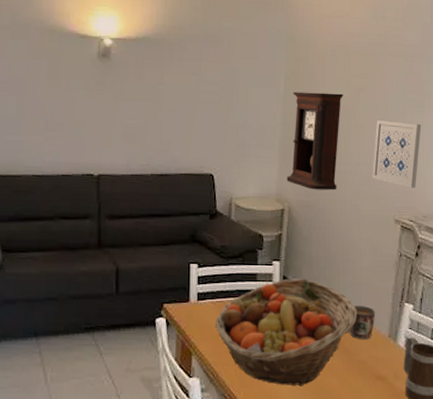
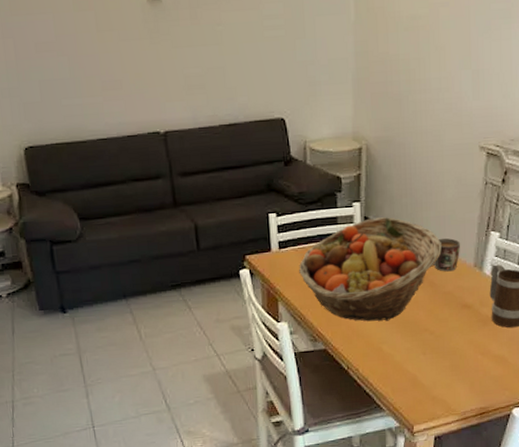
pendulum clock: present [286,91,344,191] -> none [362,12,421,124]
wall art: present [372,120,422,188] -> none [454,37,509,111]

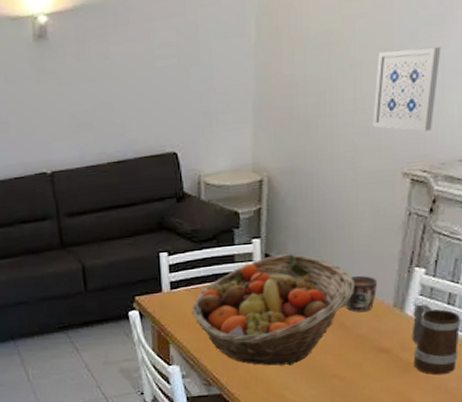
wall art: none [454,37,509,111] -> present [372,47,441,132]

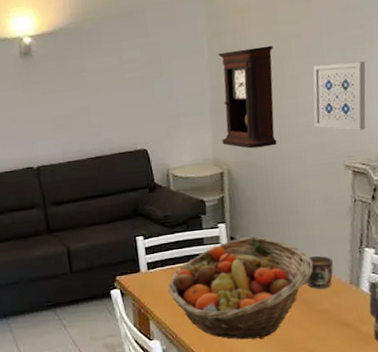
pendulum clock: none [264,26,334,153] -> present [218,45,277,149]

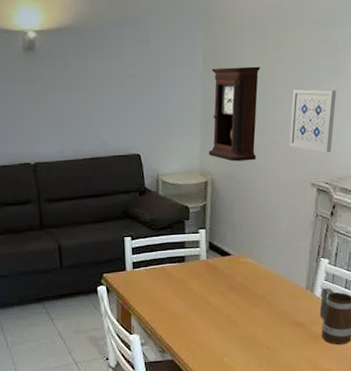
fruit basket: present [168,237,313,340] -> none [150,243,277,336]
mug: present [304,255,334,290] -> none [269,263,295,293]

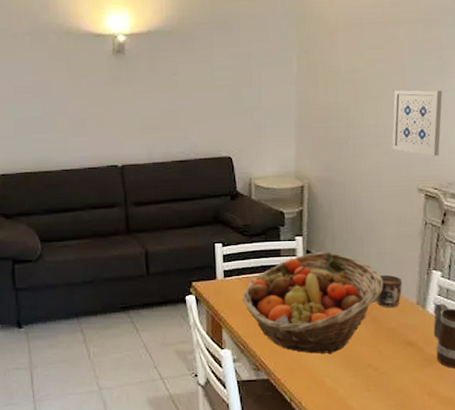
fruit basket: none [150,243,277,336] -> present [243,252,383,354]
pendulum clock: present [208,66,261,162] -> none [304,67,358,165]
mug: none [269,263,295,293] -> present [374,274,403,308]

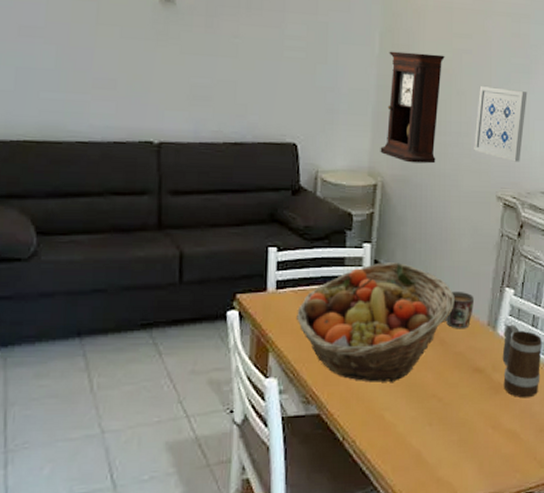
pendulum clock: none [304,67,358,165] -> present [380,51,445,164]

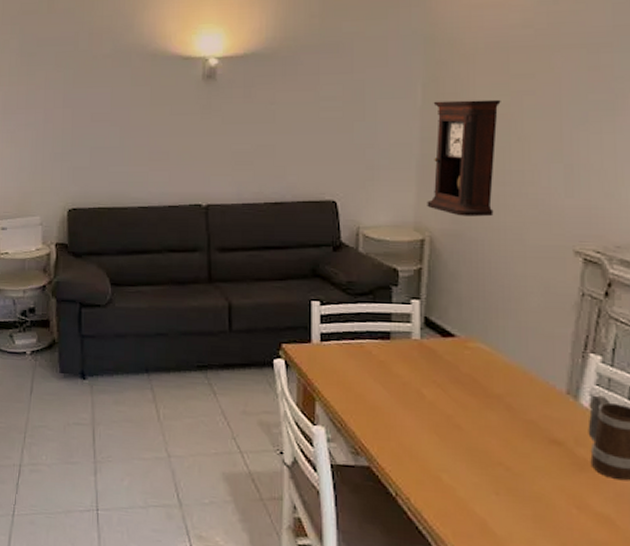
fruit basket: present [297,262,454,383] -> none [343,319,522,445]
mug: present [444,291,475,329] -> none [510,353,549,396]
wall art: present [474,86,528,162] -> none [541,129,613,212]

